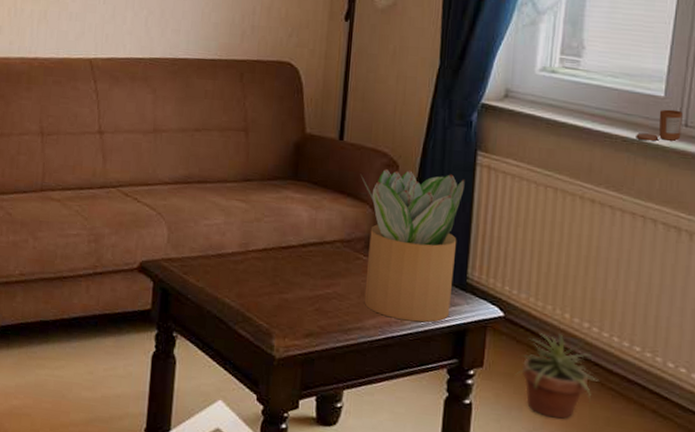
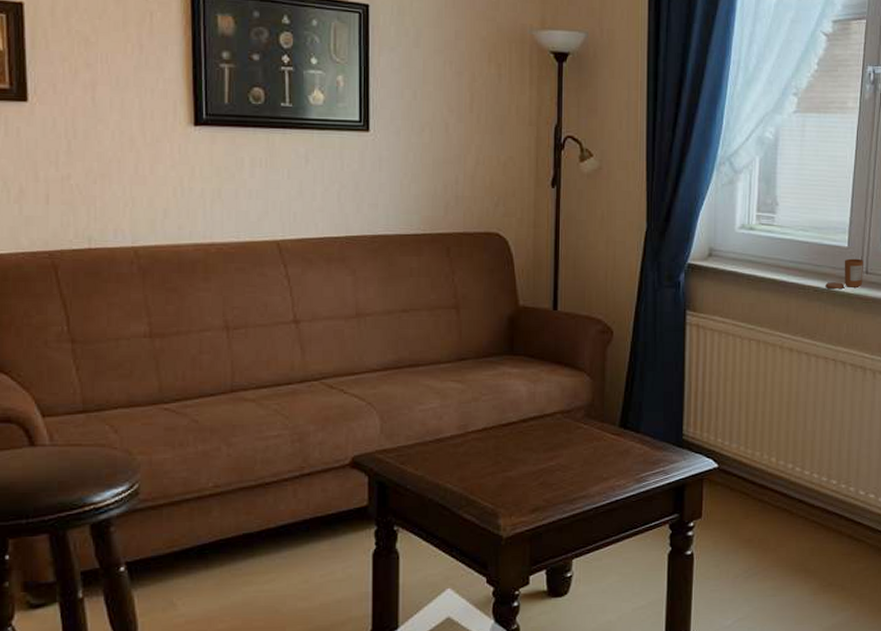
potted plant: present [360,168,465,323] -> none [576,335,676,483]
potted plant: present [515,333,600,419] -> none [731,477,804,556]

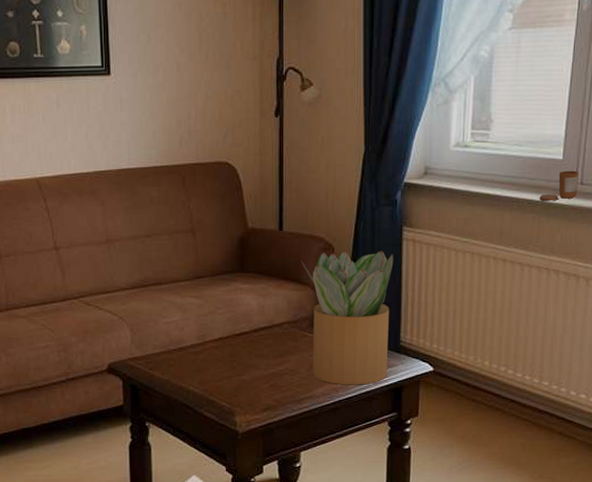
potted plant: none [576,335,676,483] -> present [300,251,394,385]

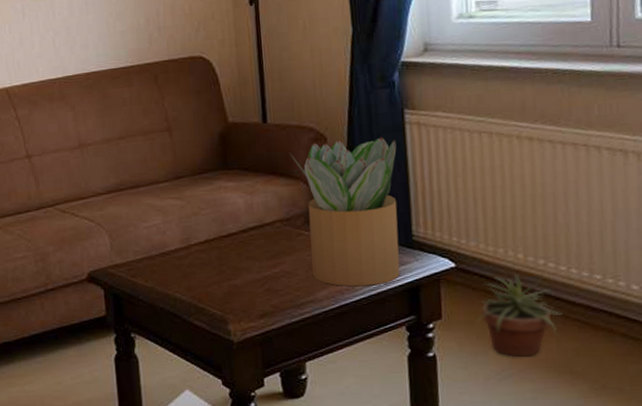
potted plant: none [446,379,516,450] -> present [474,274,564,357]
candle: present [539,170,578,201] -> none [566,32,614,70]

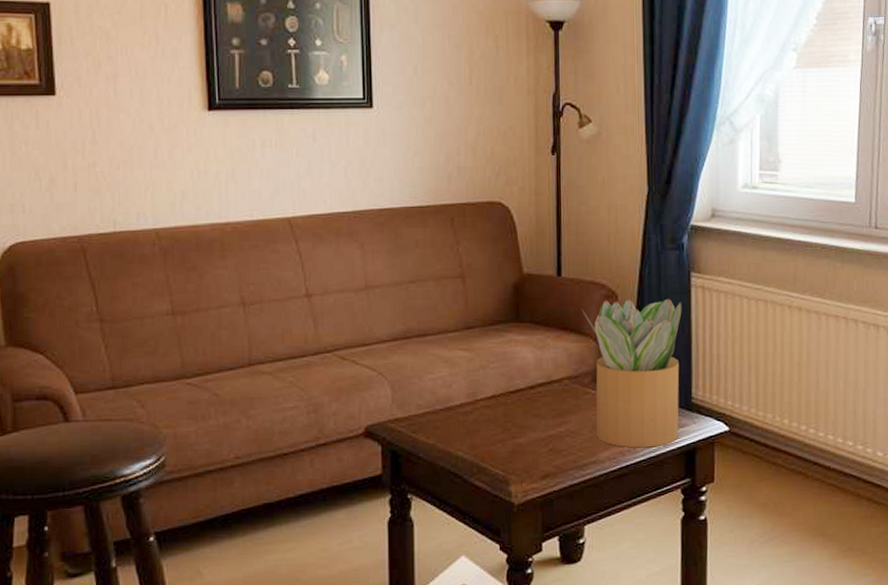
potted plant: present [474,274,564,357] -> none [744,439,820,520]

